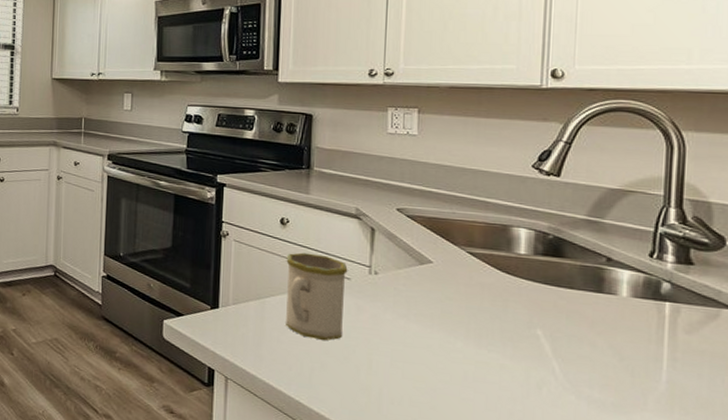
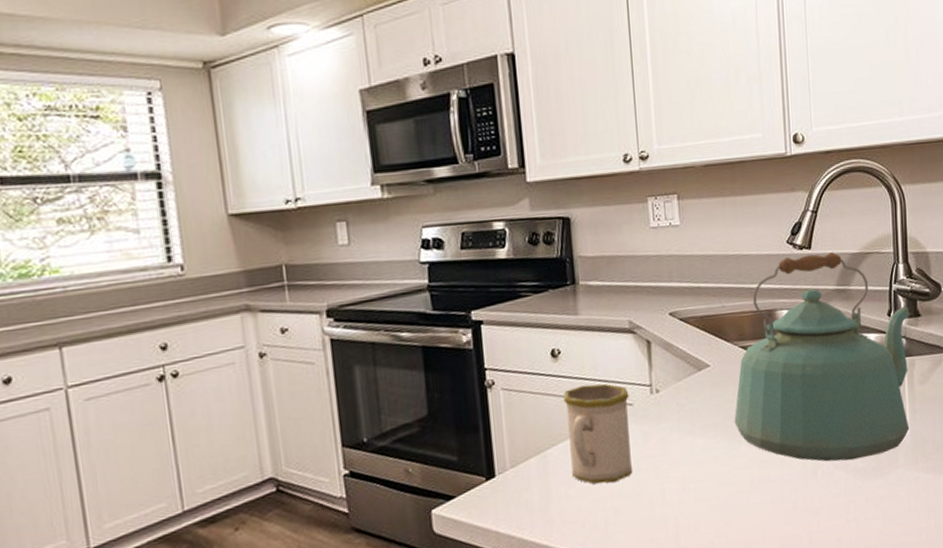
kettle: none [452,180,682,392] -> present [734,252,912,462]

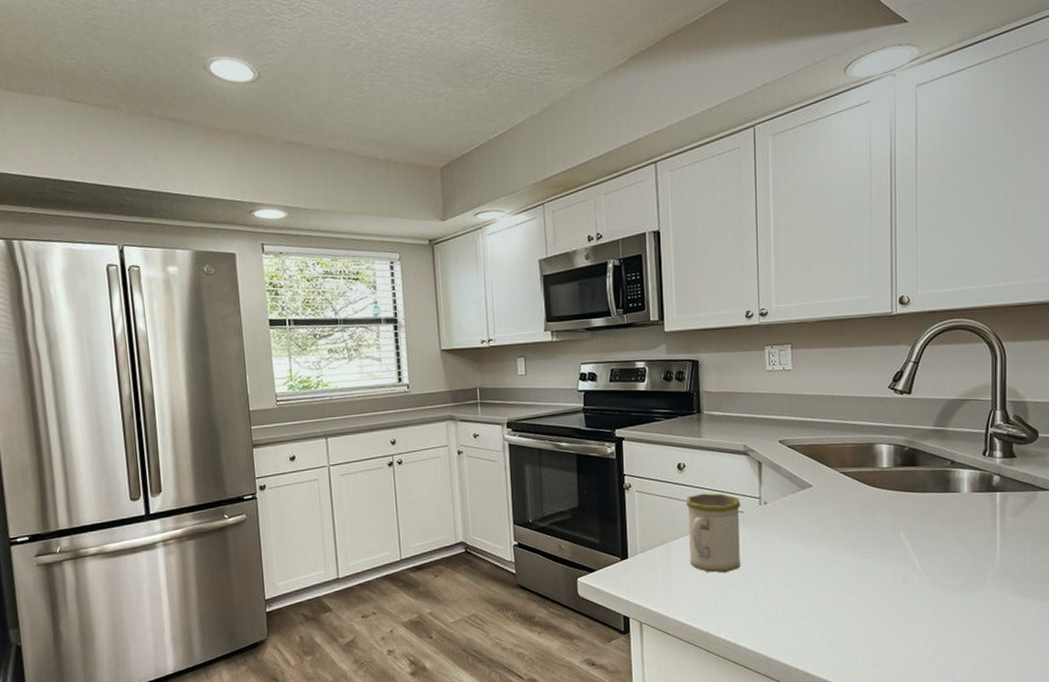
kettle: present [734,252,912,462] -> none [832,397,1007,577]

